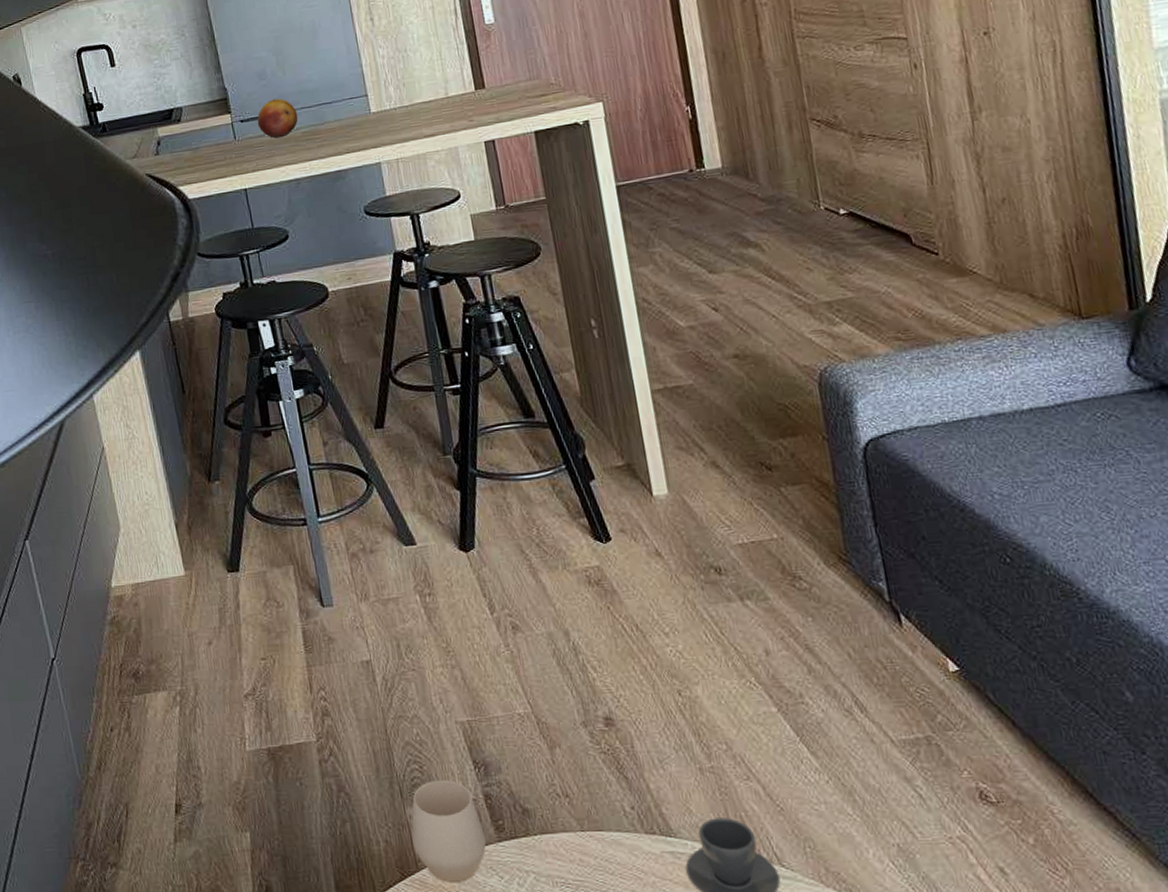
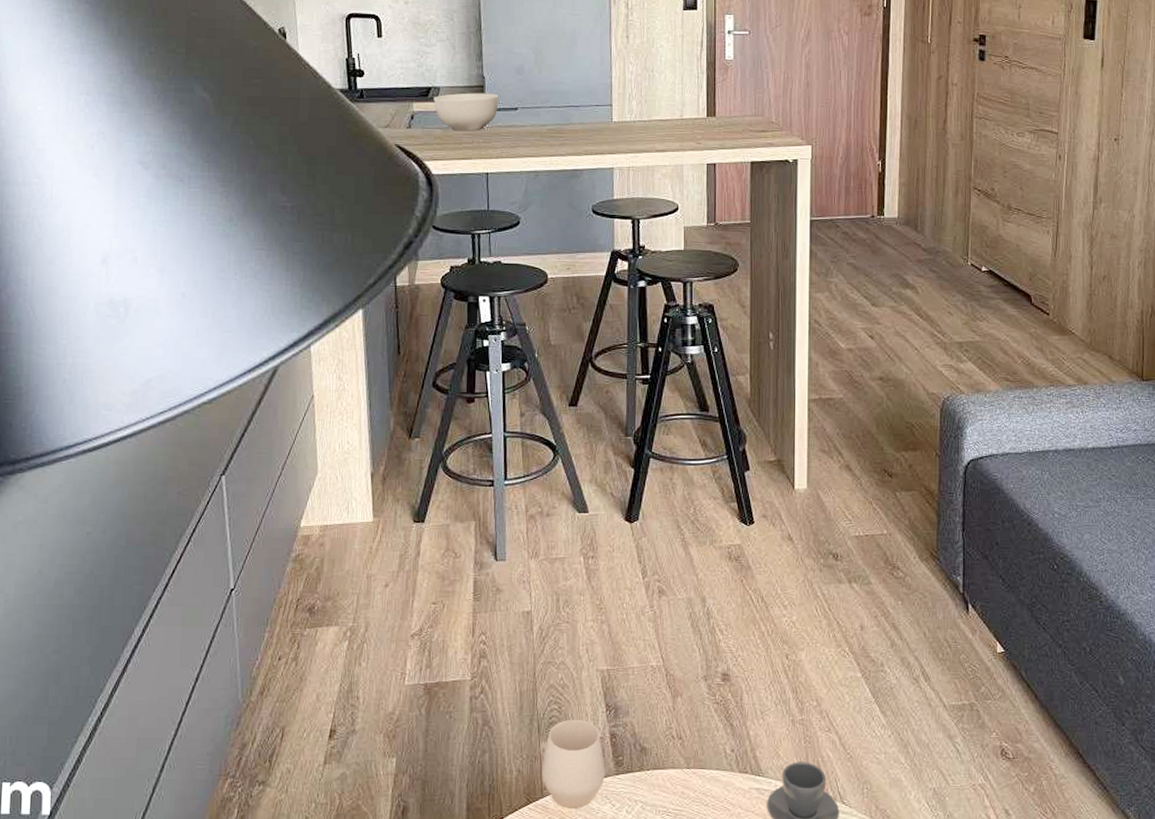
bowl: none [177,104,246,150] -> present [434,93,499,131]
fruit: present [257,98,299,138] -> none [508,94,547,130]

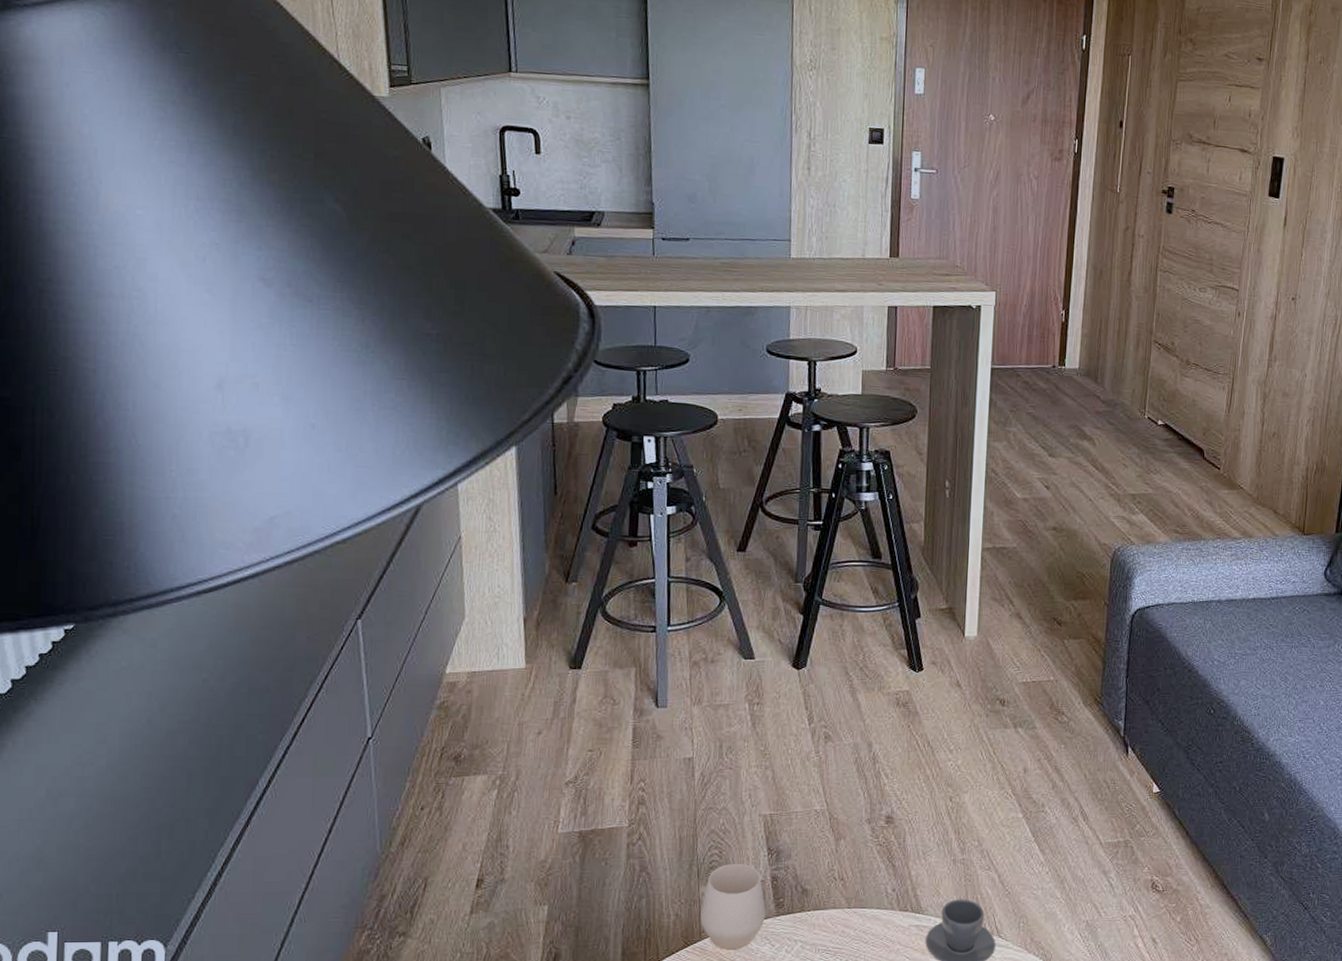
bowl: present [434,93,499,131] -> none [597,219,669,261]

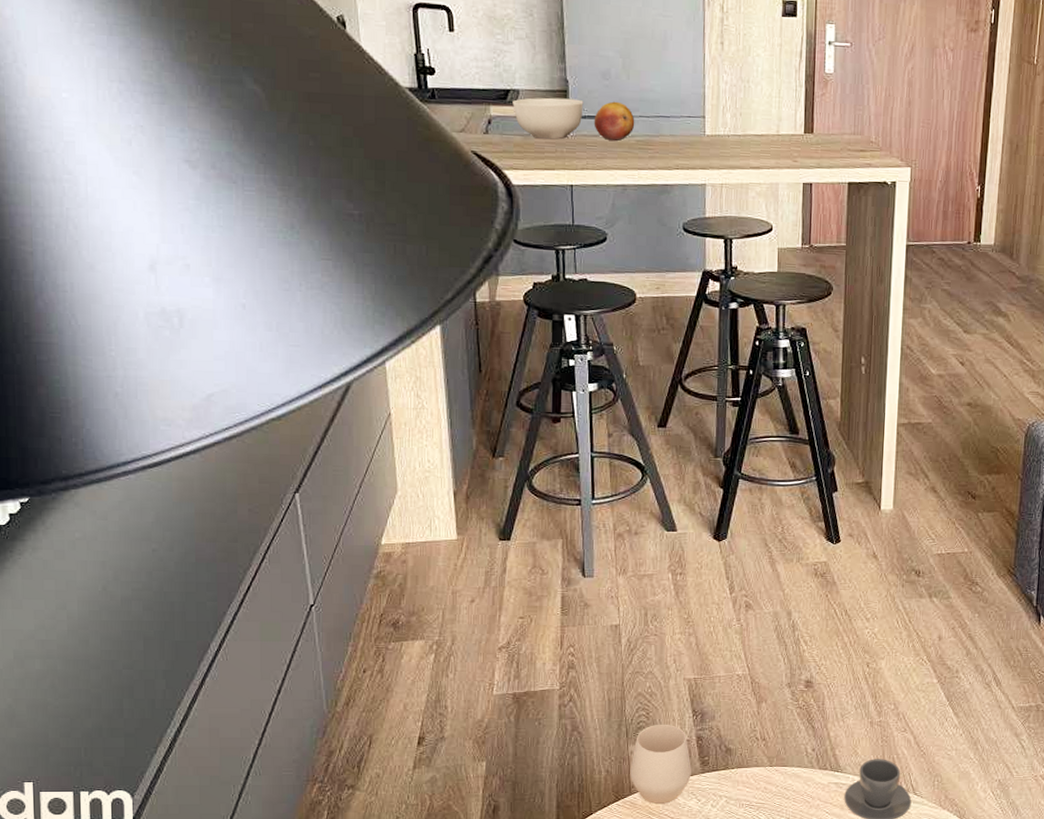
bowl: none [597,219,669,261] -> present [513,97,584,140]
fruit: none [678,224,720,263] -> present [594,101,635,141]

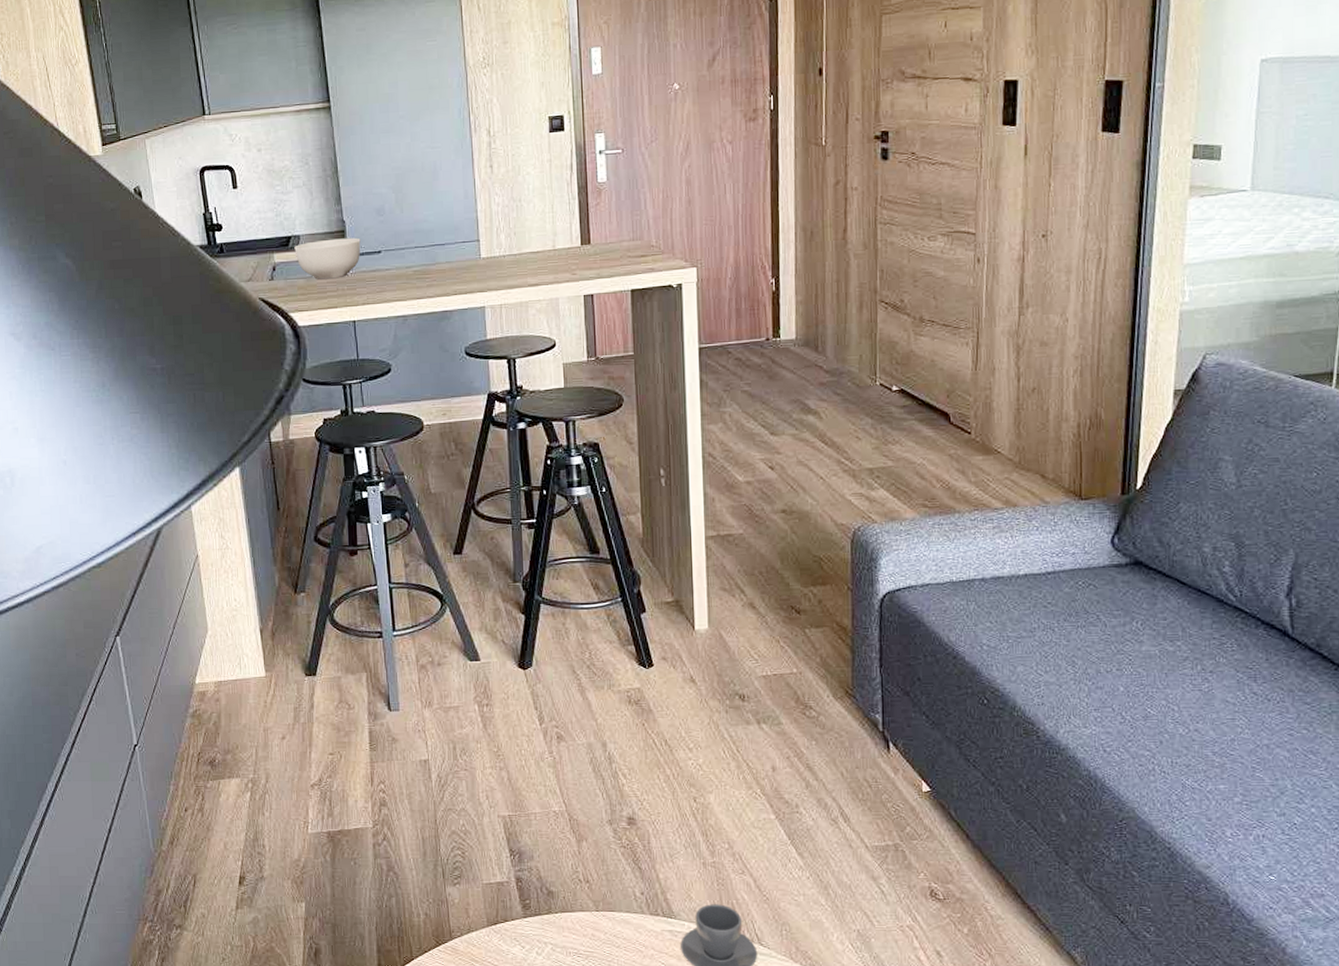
fruit: present [594,101,635,141] -> none [371,235,411,274]
cup: present [630,724,693,804] -> none [449,864,514,950]

